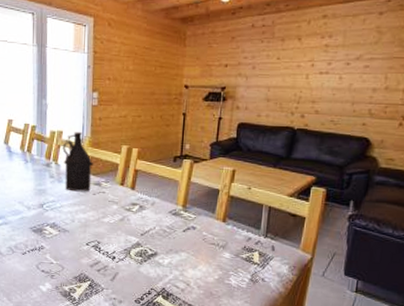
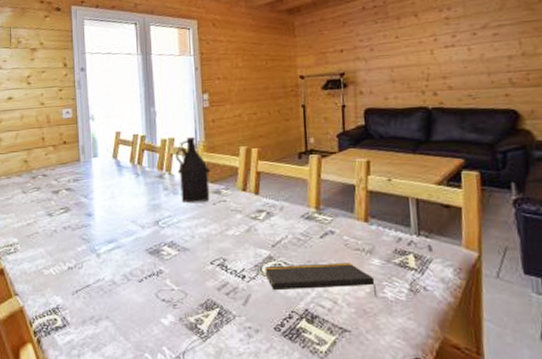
notepad: none [132,251,224,284] -> present [264,262,378,298]

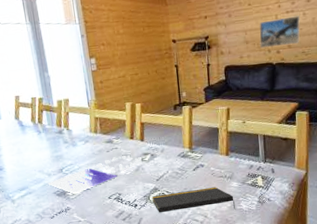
board game: none [140,211,255,253] -> present [48,155,142,194]
bottle: present [175,137,210,203] -> none [71,97,104,153]
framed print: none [410,51,464,89] -> present [259,15,300,48]

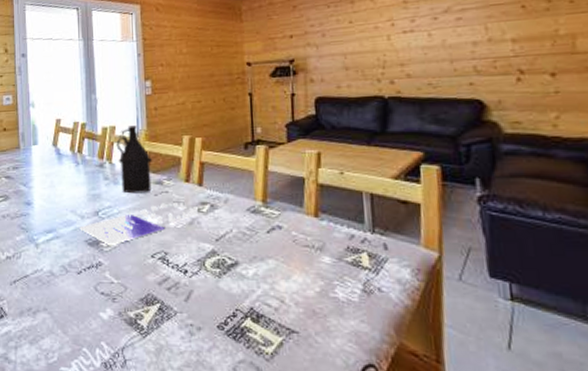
bottle: none [71,97,104,153] -> present [116,125,152,194]
notepad: present [152,186,236,213] -> none [208,259,328,298]
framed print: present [259,15,300,48] -> none [364,36,424,77]

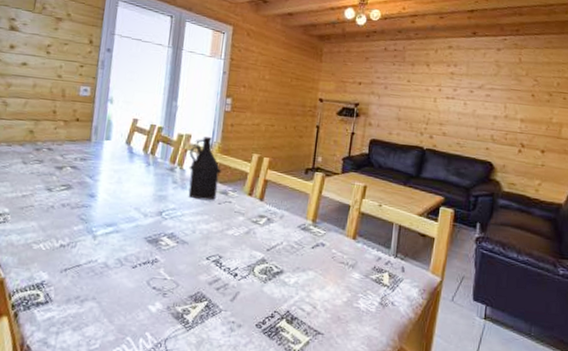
board game: present [79,203,198,245] -> none [141,212,256,245]

